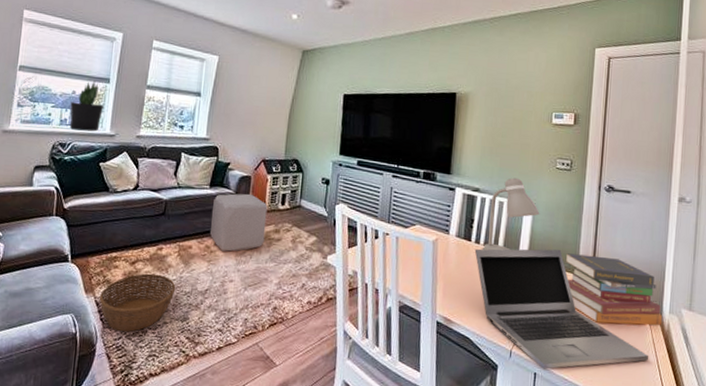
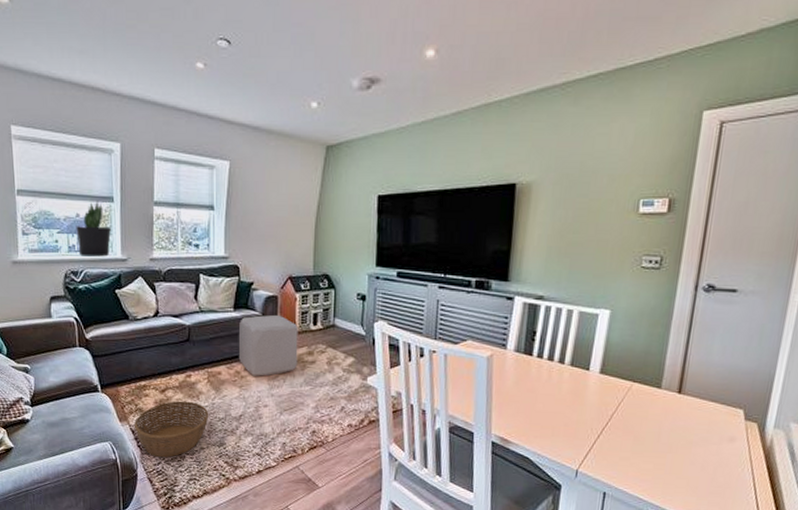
laptop: present [474,248,649,369] -> none [536,360,744,489]
desk lamp: present [483,177,540,251] -> none [547,281,618,365]
books: present [565,253,662,326] -> none [646,365,764,442]

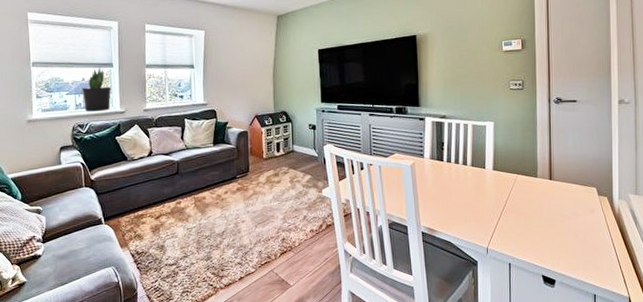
basket: present [133,401,209,457] -> none [133,224,197,275]
pouf: present [238,314,298,376] -> none [218,146,267,198]

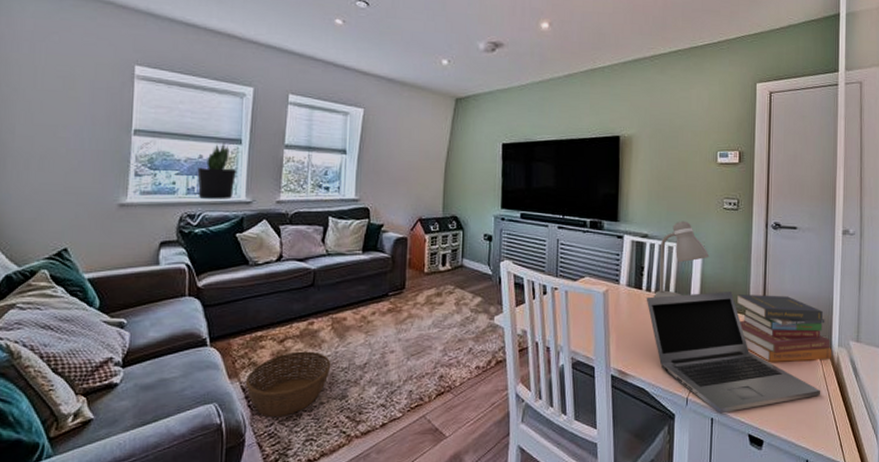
basket: none [133,224,197,275] -> present [245,351,331,416]
laptop: none [447,158,605,259] -> present [646,291,821,414]
desk lamp: none [454,102,500,167] -> present [655,221,710,298]
books: none [525,159,613,215] -> present [736,294,831,362]

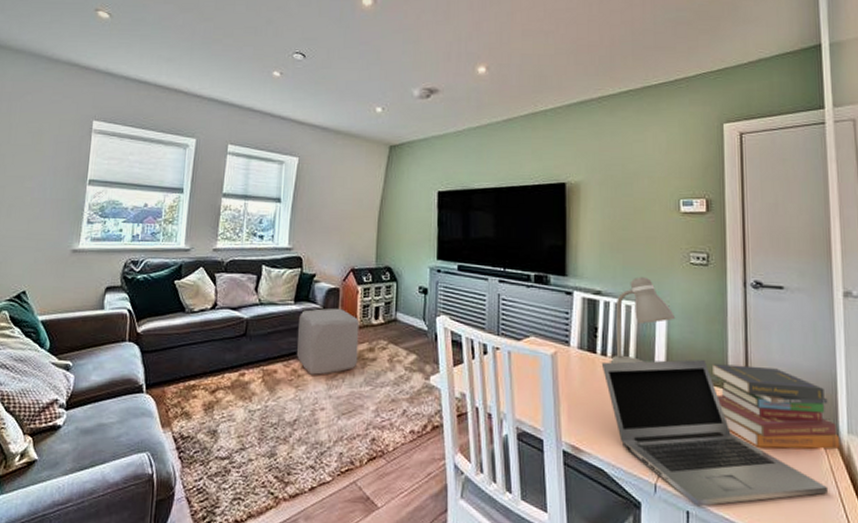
planter: present [197,143,238,199] -> none [142,192,178,247]
basket: present [245,351,331,416] -> none [177,403,261,471]
pouf: none [365,256,427,320] -> present [296,308,360,375]

